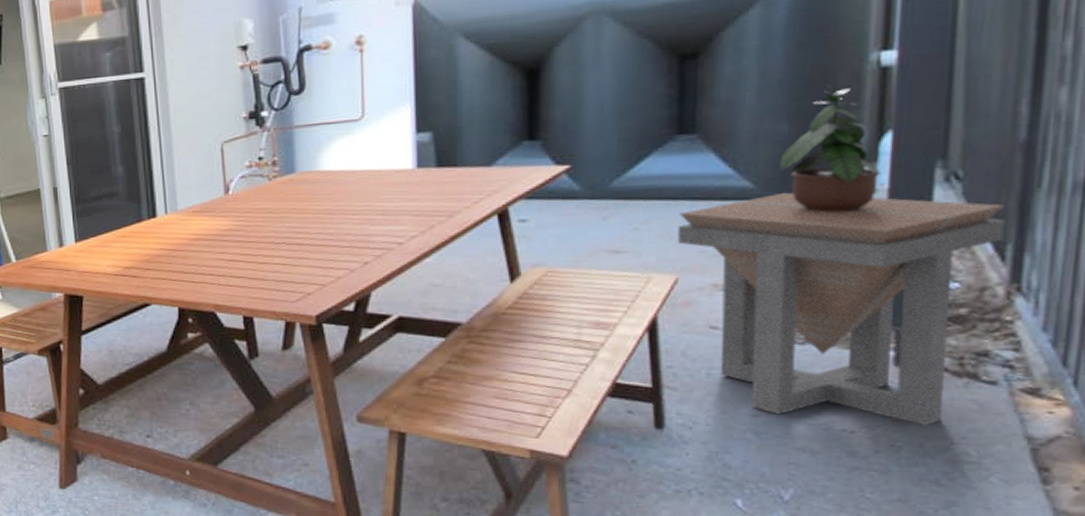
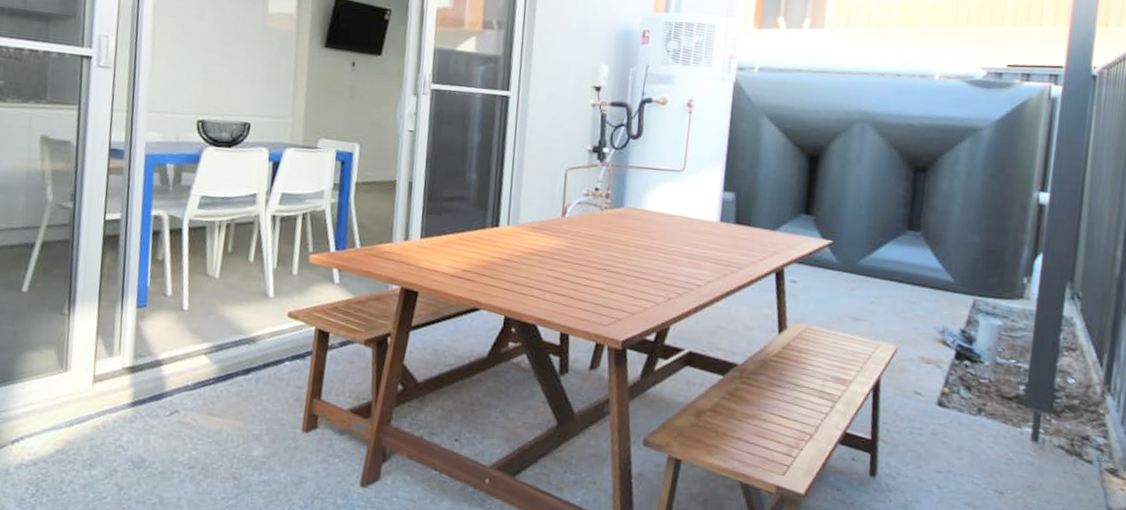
side table: present [677,192,1005,425] -> none [899,289,1104,492]
potted plant: present [779,85,882,213] -> none [971,211,1034,313]

